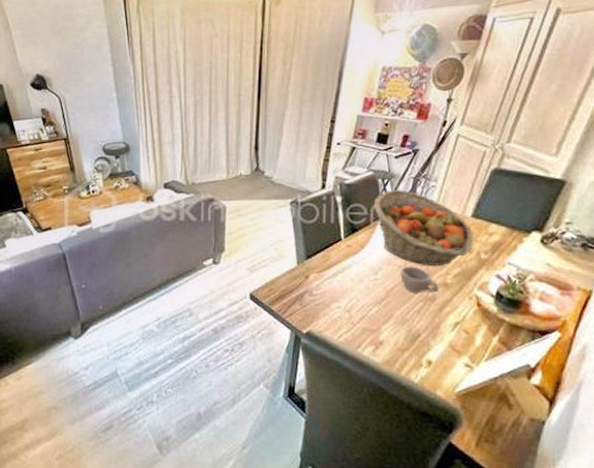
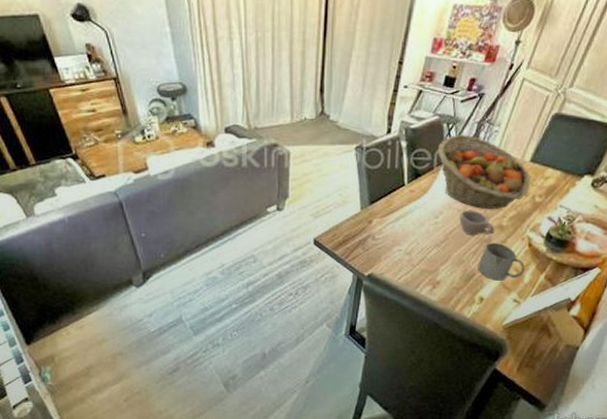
mug: none [423,300,475,343] -> present [478,242,525,281]

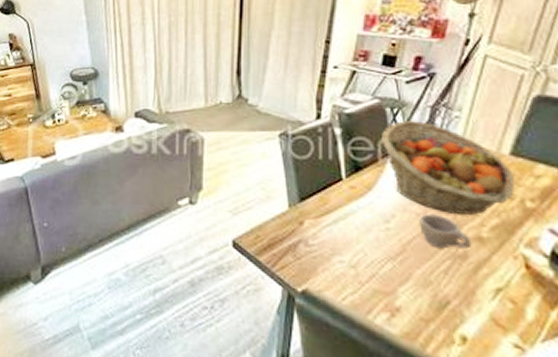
mug: present [478,242,525,281] -> none [452,259,524,315]

